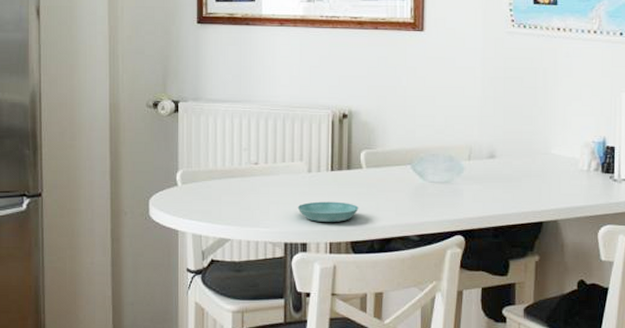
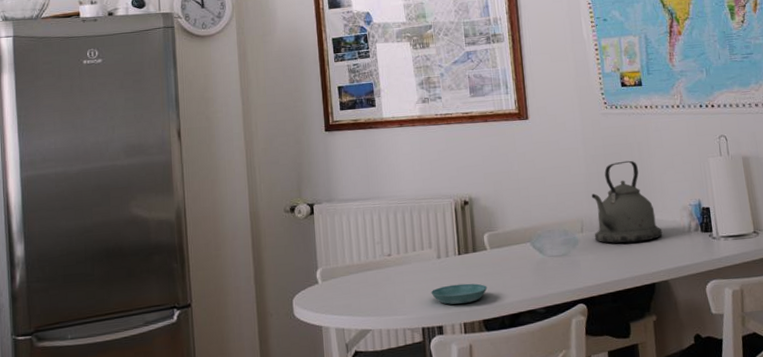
kettle: none [482,87,559,177] -> present [592,160,663,244]

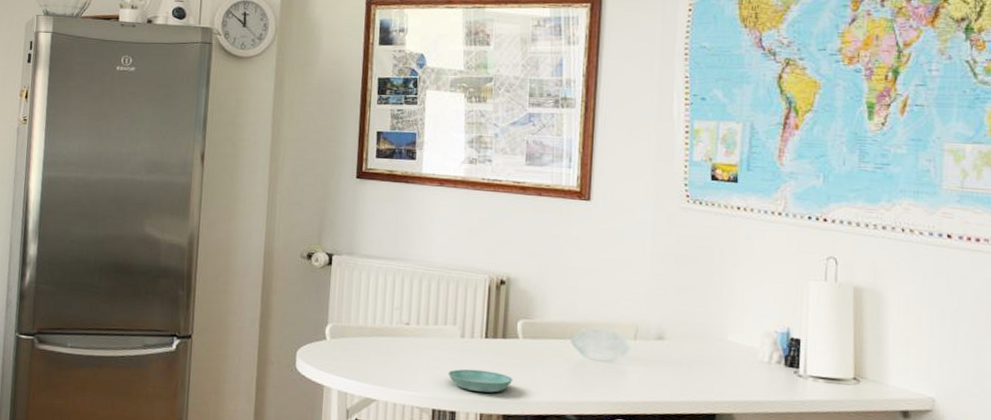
kettle: present [592,160,663,244] -> none [649,266,735,364]

